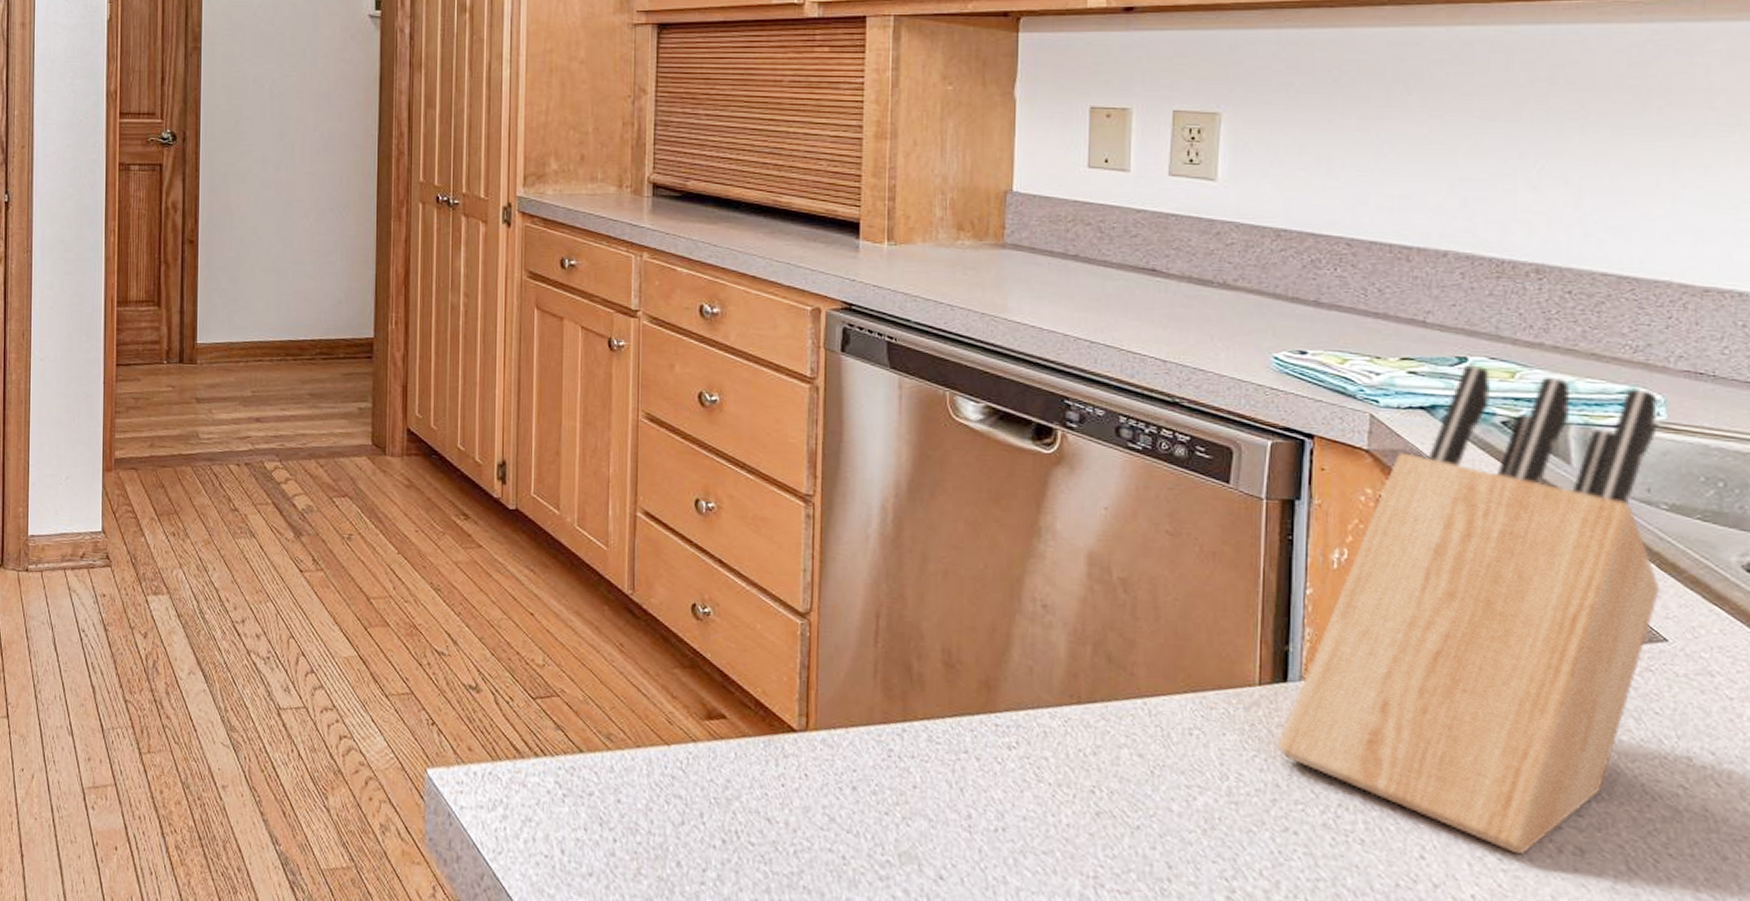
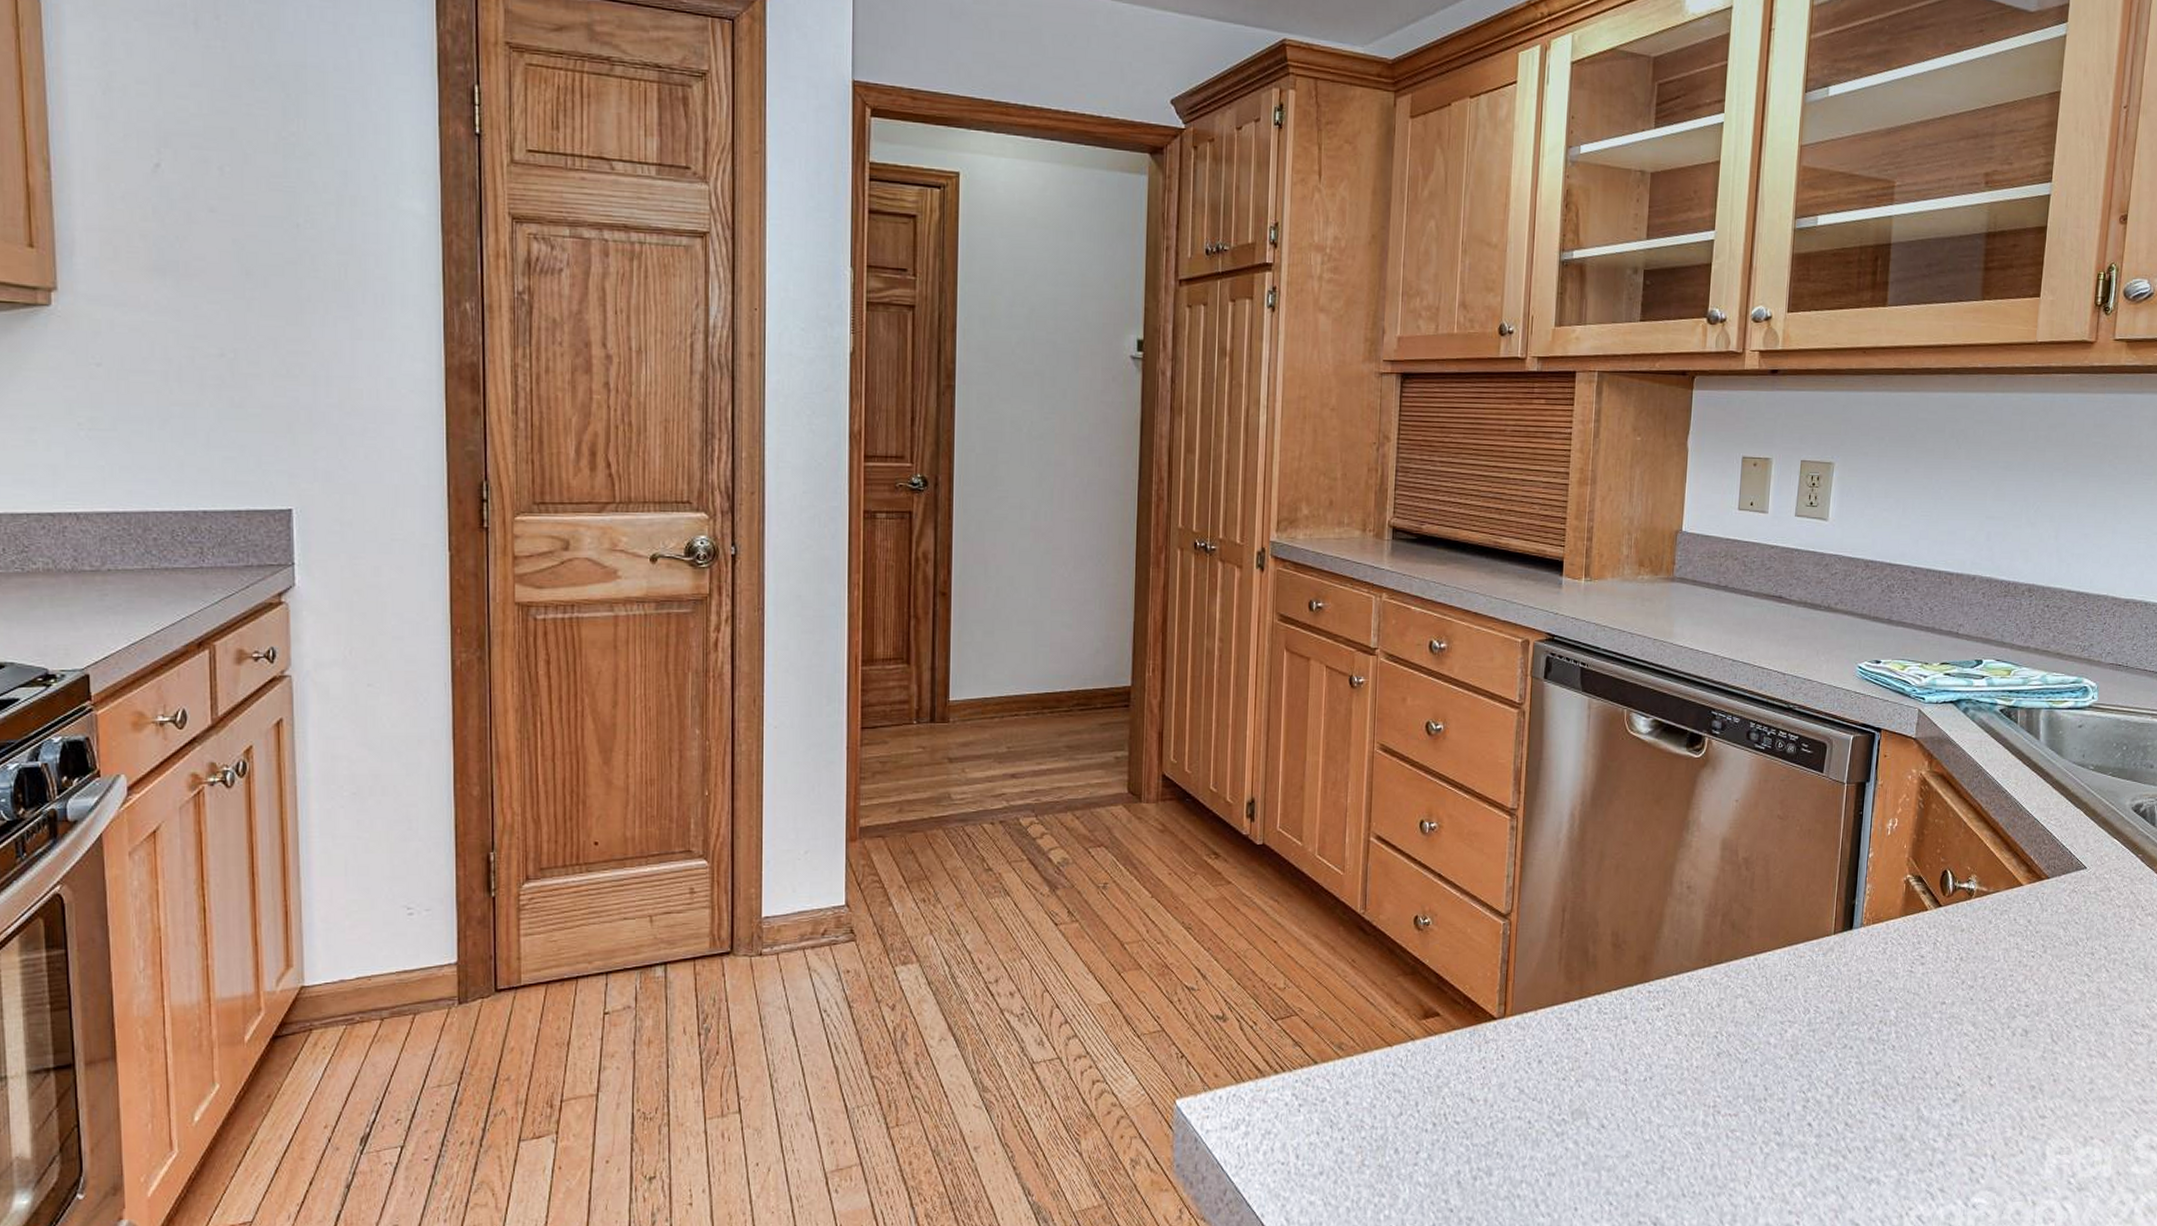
knife block: present [1278,365,1660,855] -> none [1843,666,2094,1041]

